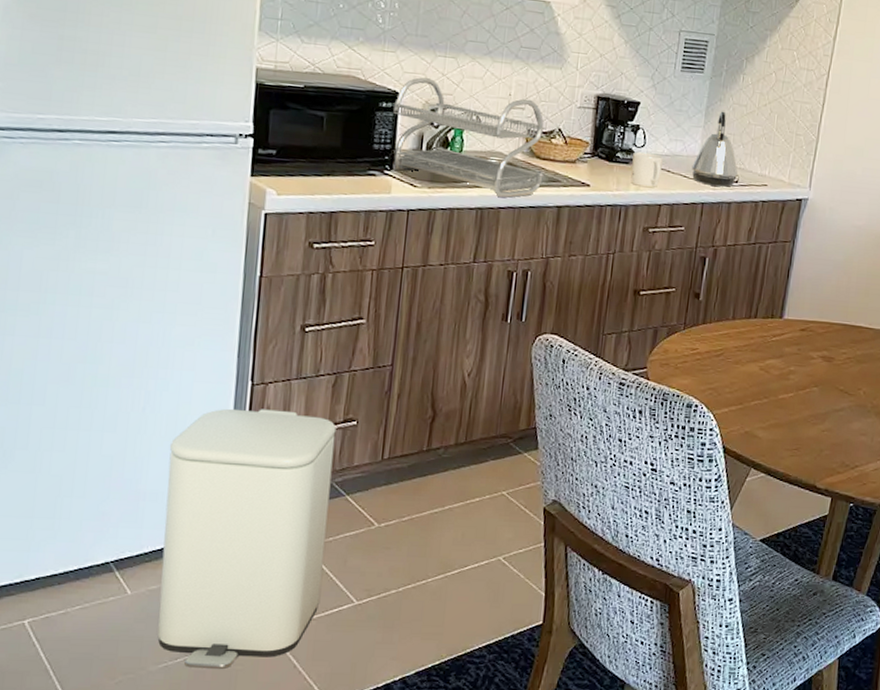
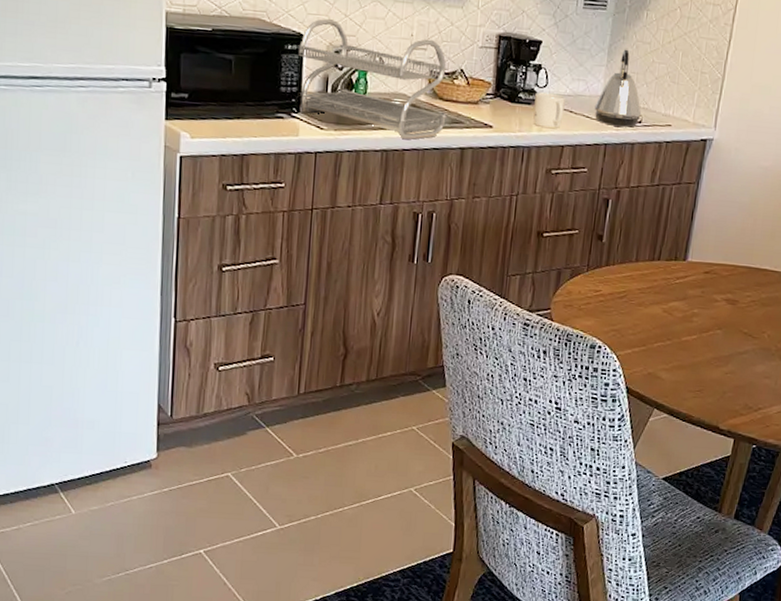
pedal bin: present [157,408,336,669] -> none [100,343,255,583]

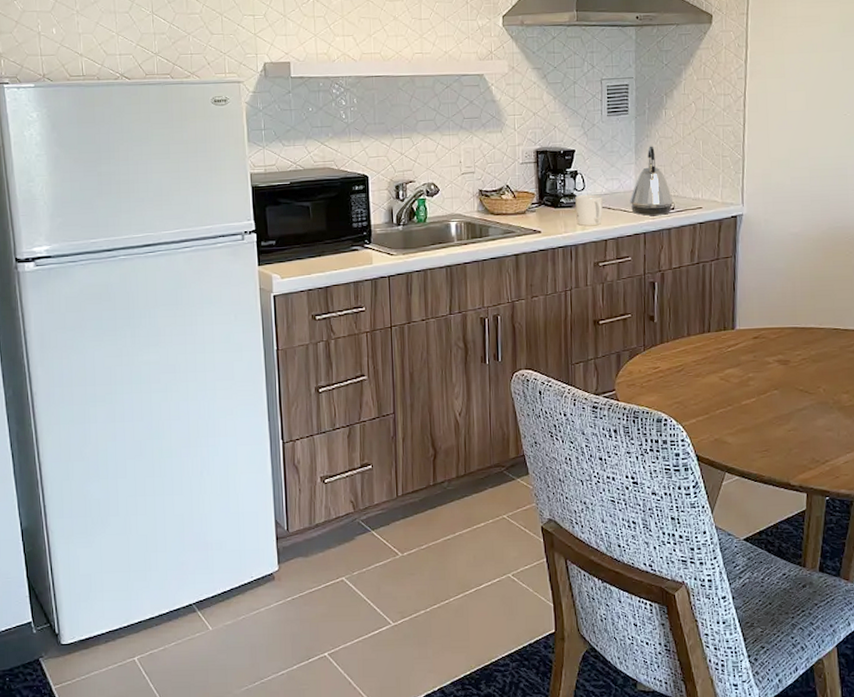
dish rack: present [297,19,447,140] -> none [364,159,499,254]

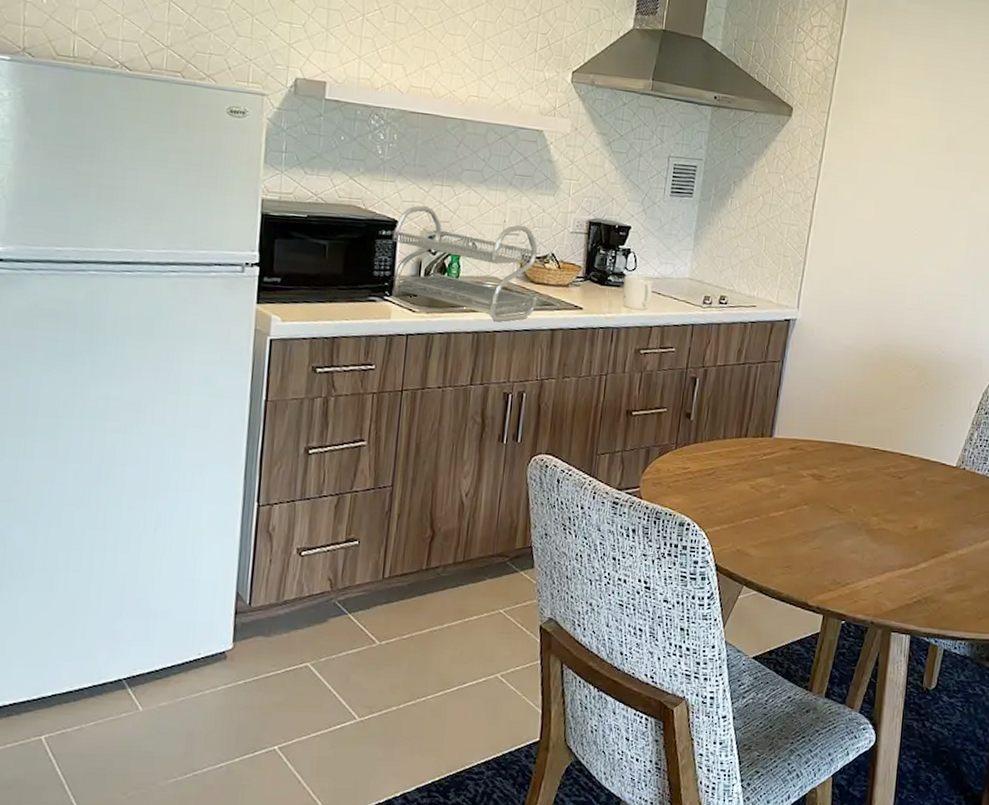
dish rack: none [364,159,499,254] -> present [391,206,539,322]
kettle: present [630,146,674,217] -> none [682,234,728,309]

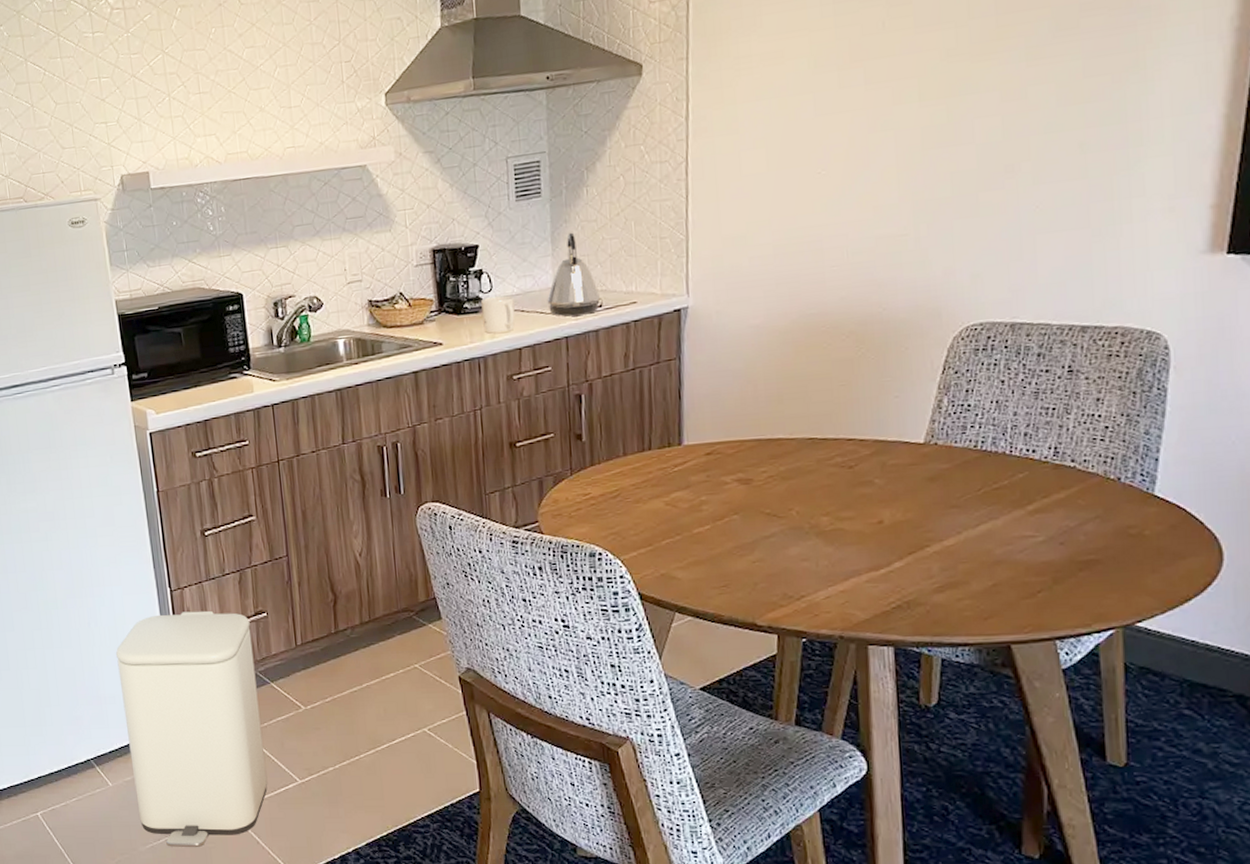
pedal bin: none [167,529,339,784] -> present [115,610,268,847]
dish rack: present [391,206,539,322] -> none [238,269,394,375]
kettle: none [682,234,728,309] -> present [547,232,601,317]

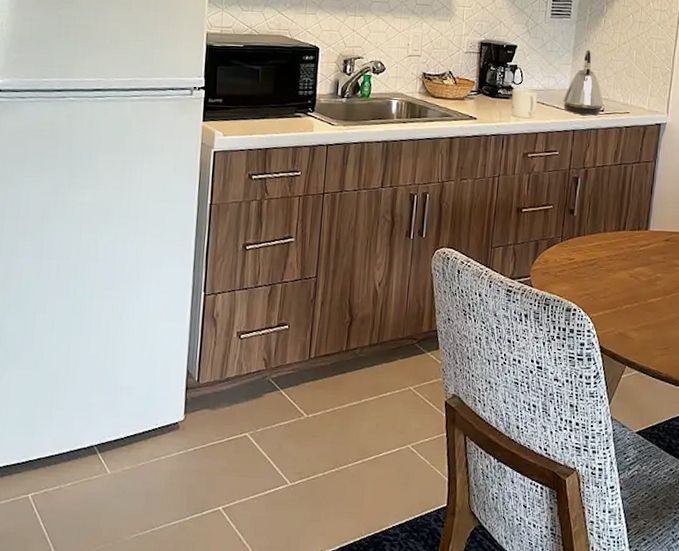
pedal bin: present [115,610,268,847] -> none [130,315,272,540]

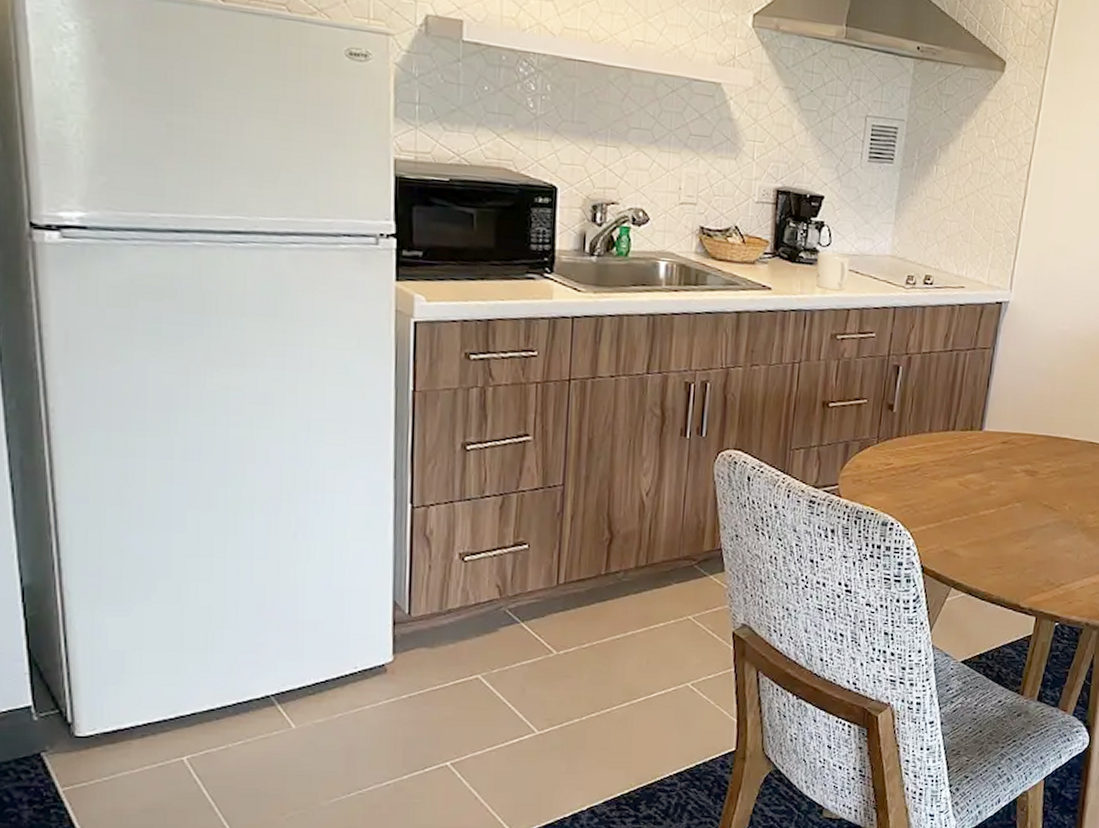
kettle: present [563,50,604,116] -> none [882,205,933,290]

